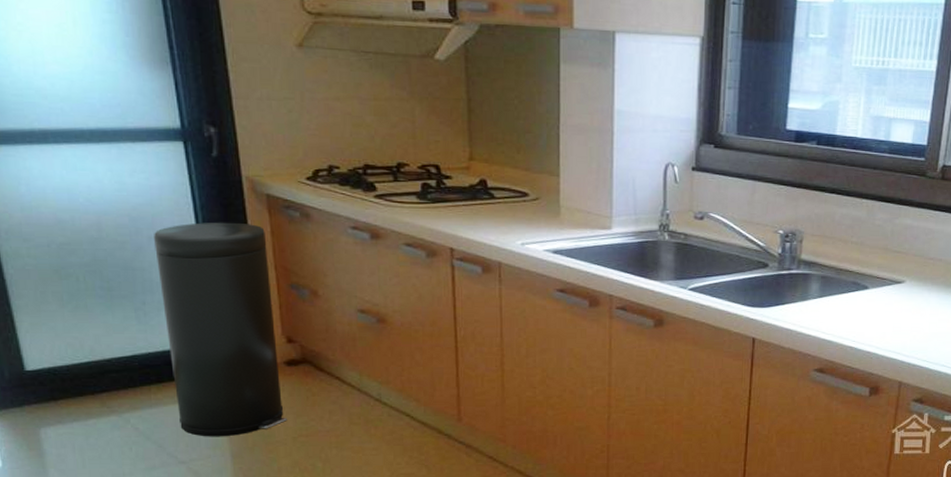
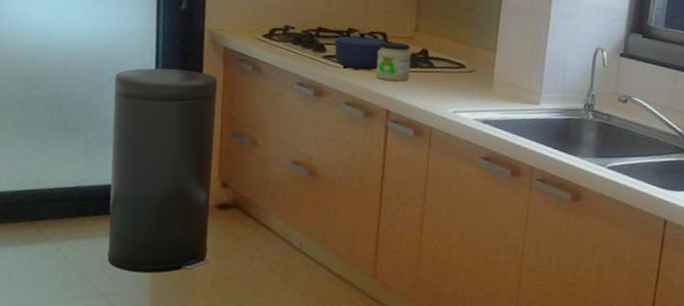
cooking pot: none [384,165,441,207] -> present [334,30,387,71]
jar: none [433,174,470,216] -> present [376,41,411,82]

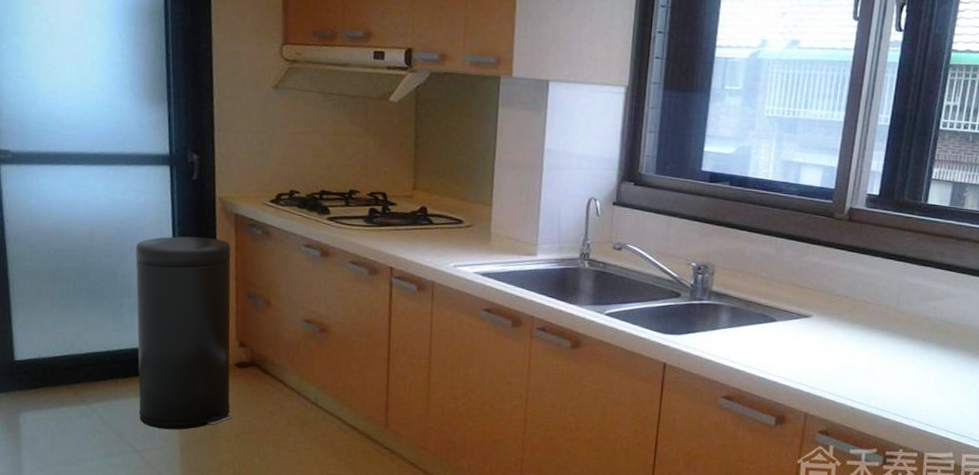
cooking pot: present [334,30,387,71] -> none [337,192,387,230]
jar: present [376,41,411,82] -> none [378,201,411,239]

